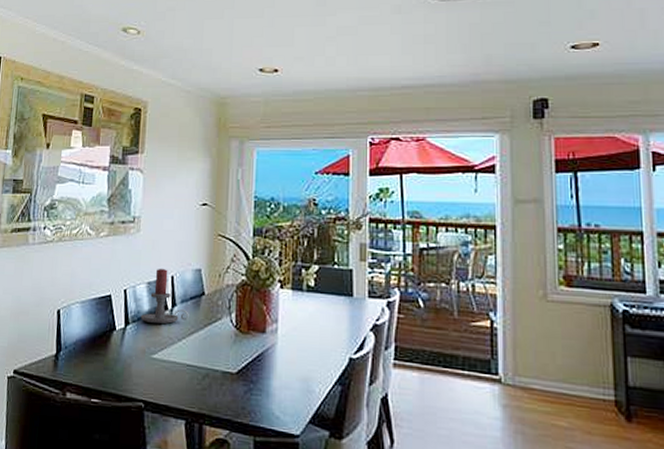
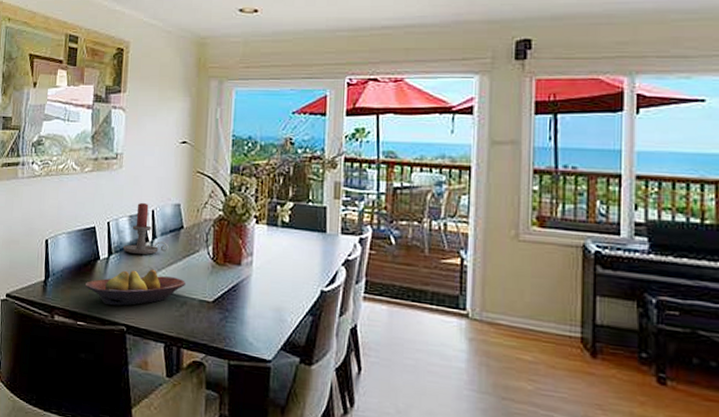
fruit bowl: none [100,339,207,380] -> present [85,269,185,306]

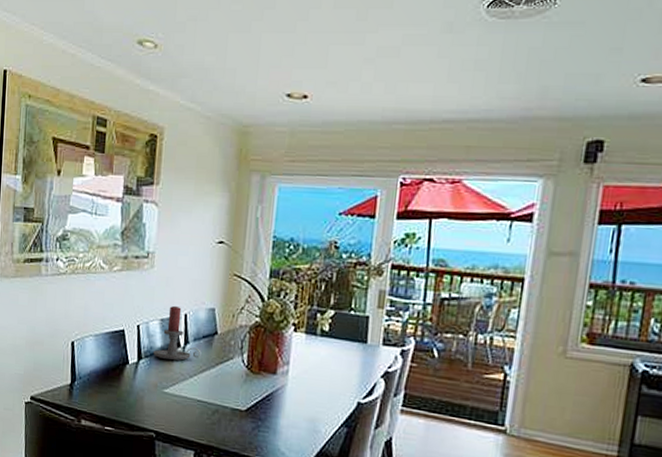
fruit bowl: present [85,269,185,306] -> none [114,375,218,412]

